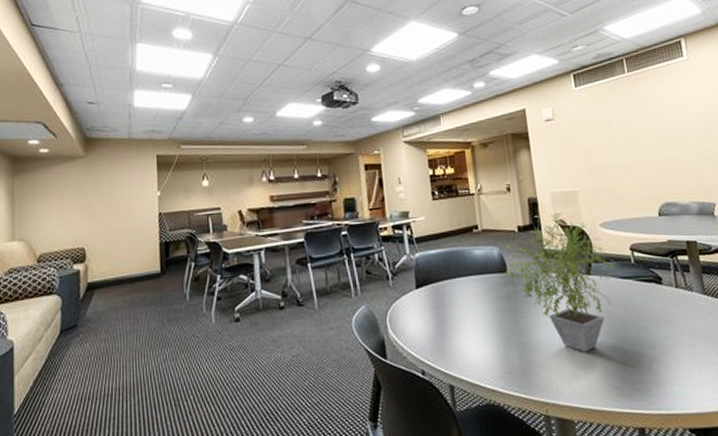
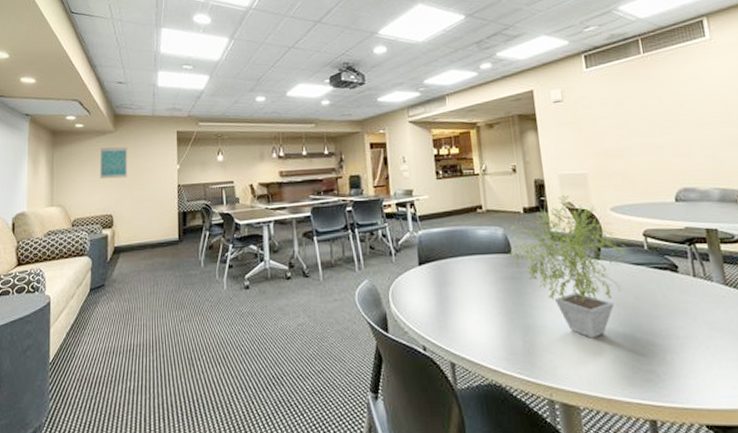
wall art: none [68,173,102,209] -> present [99,146,128,179]

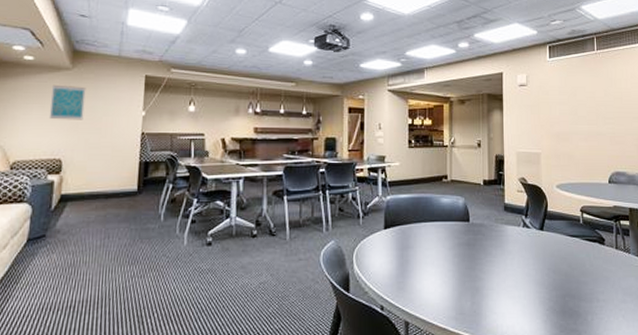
potted plant: present [508,195,628,339] -> none [466,171,567,301]

